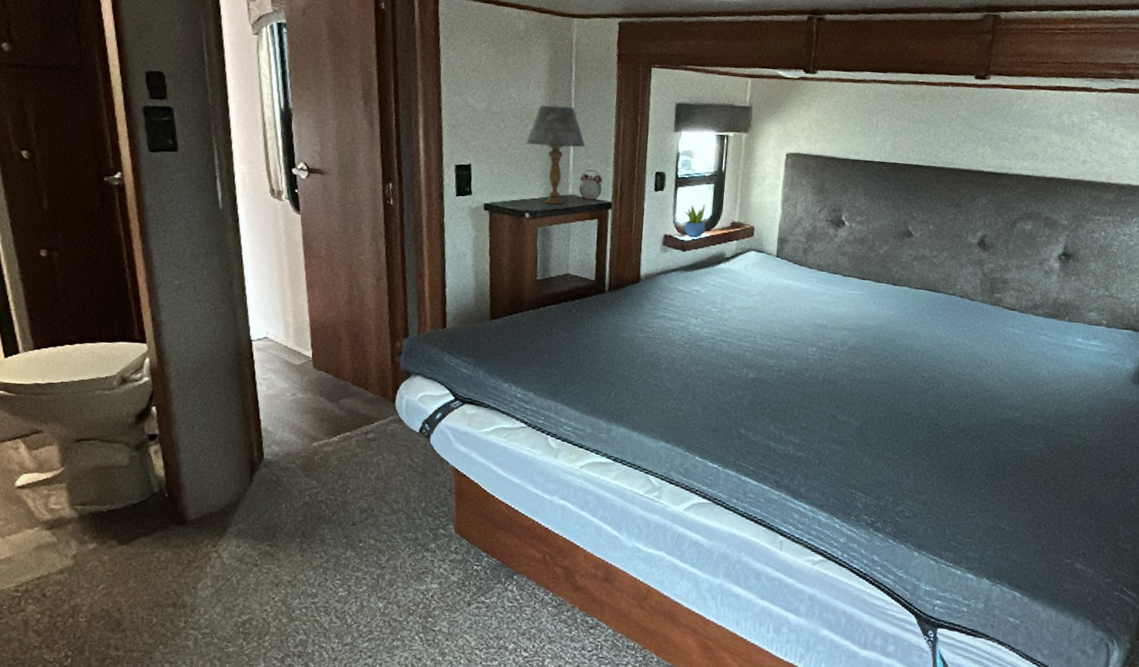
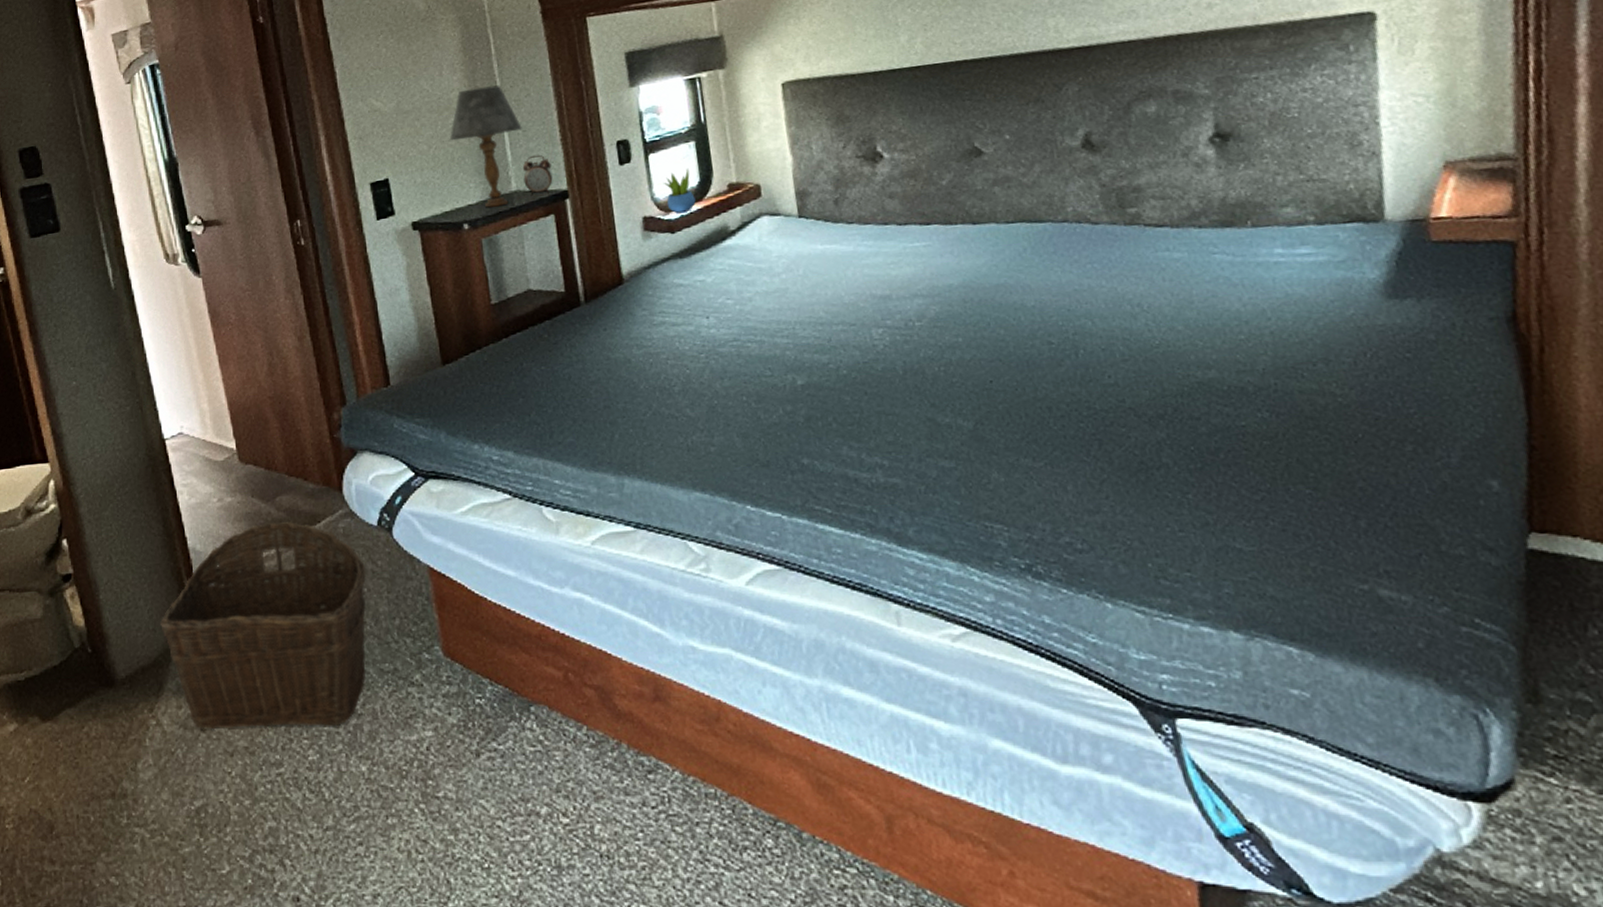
wicker basket: none [230,417,405,573] -> present [160,522,367,730]

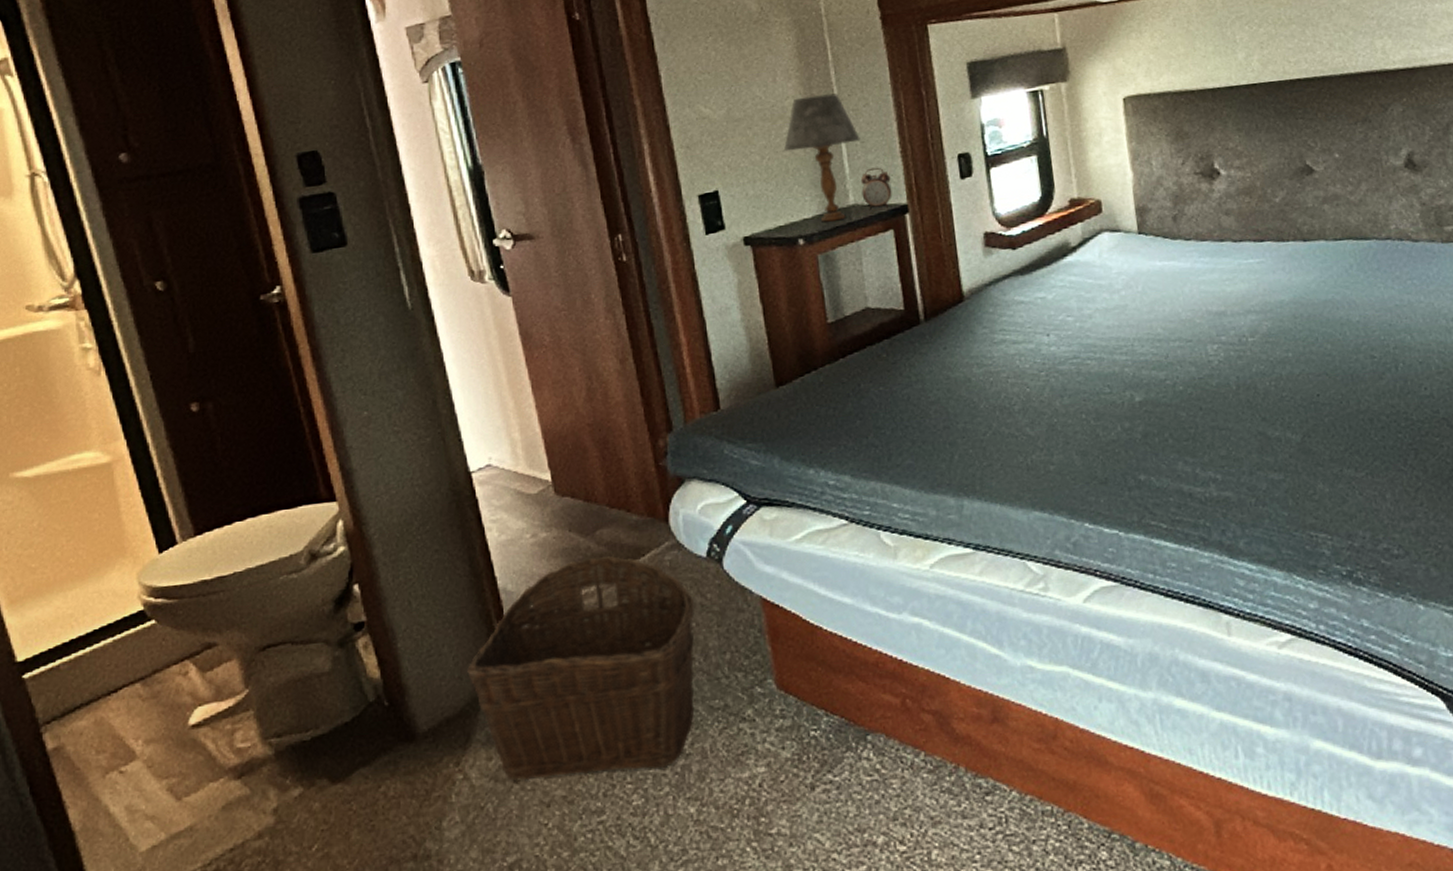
succulent plant: present [664,168,696,213] -> none [1006,183,1038,229]

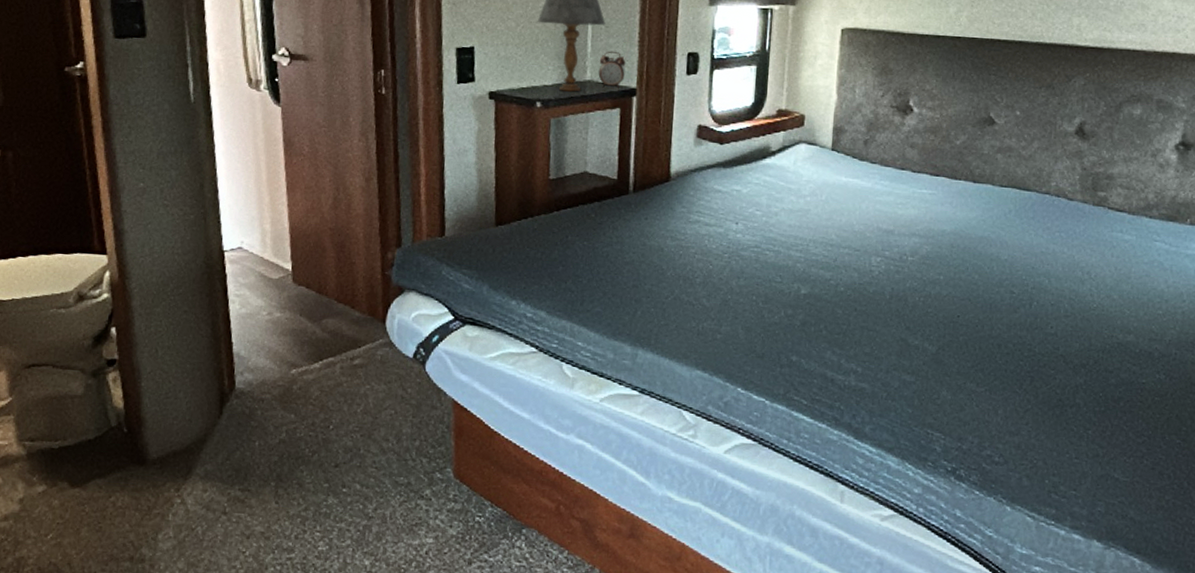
wicker basket: present [467,556,695,781] -> none [196,340,396,524]

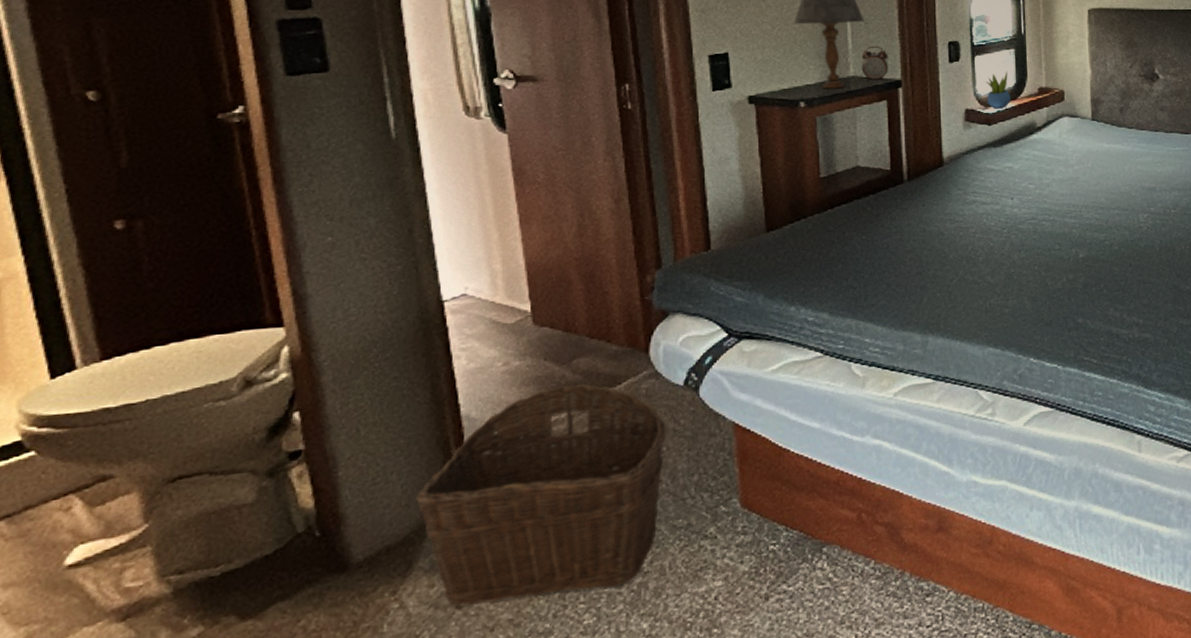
wicker basket: none [196,340,396,524] -> present [416,384,666,607]
succulent plant: none [721,89,747,127] -> present [986,71,1011,108]

